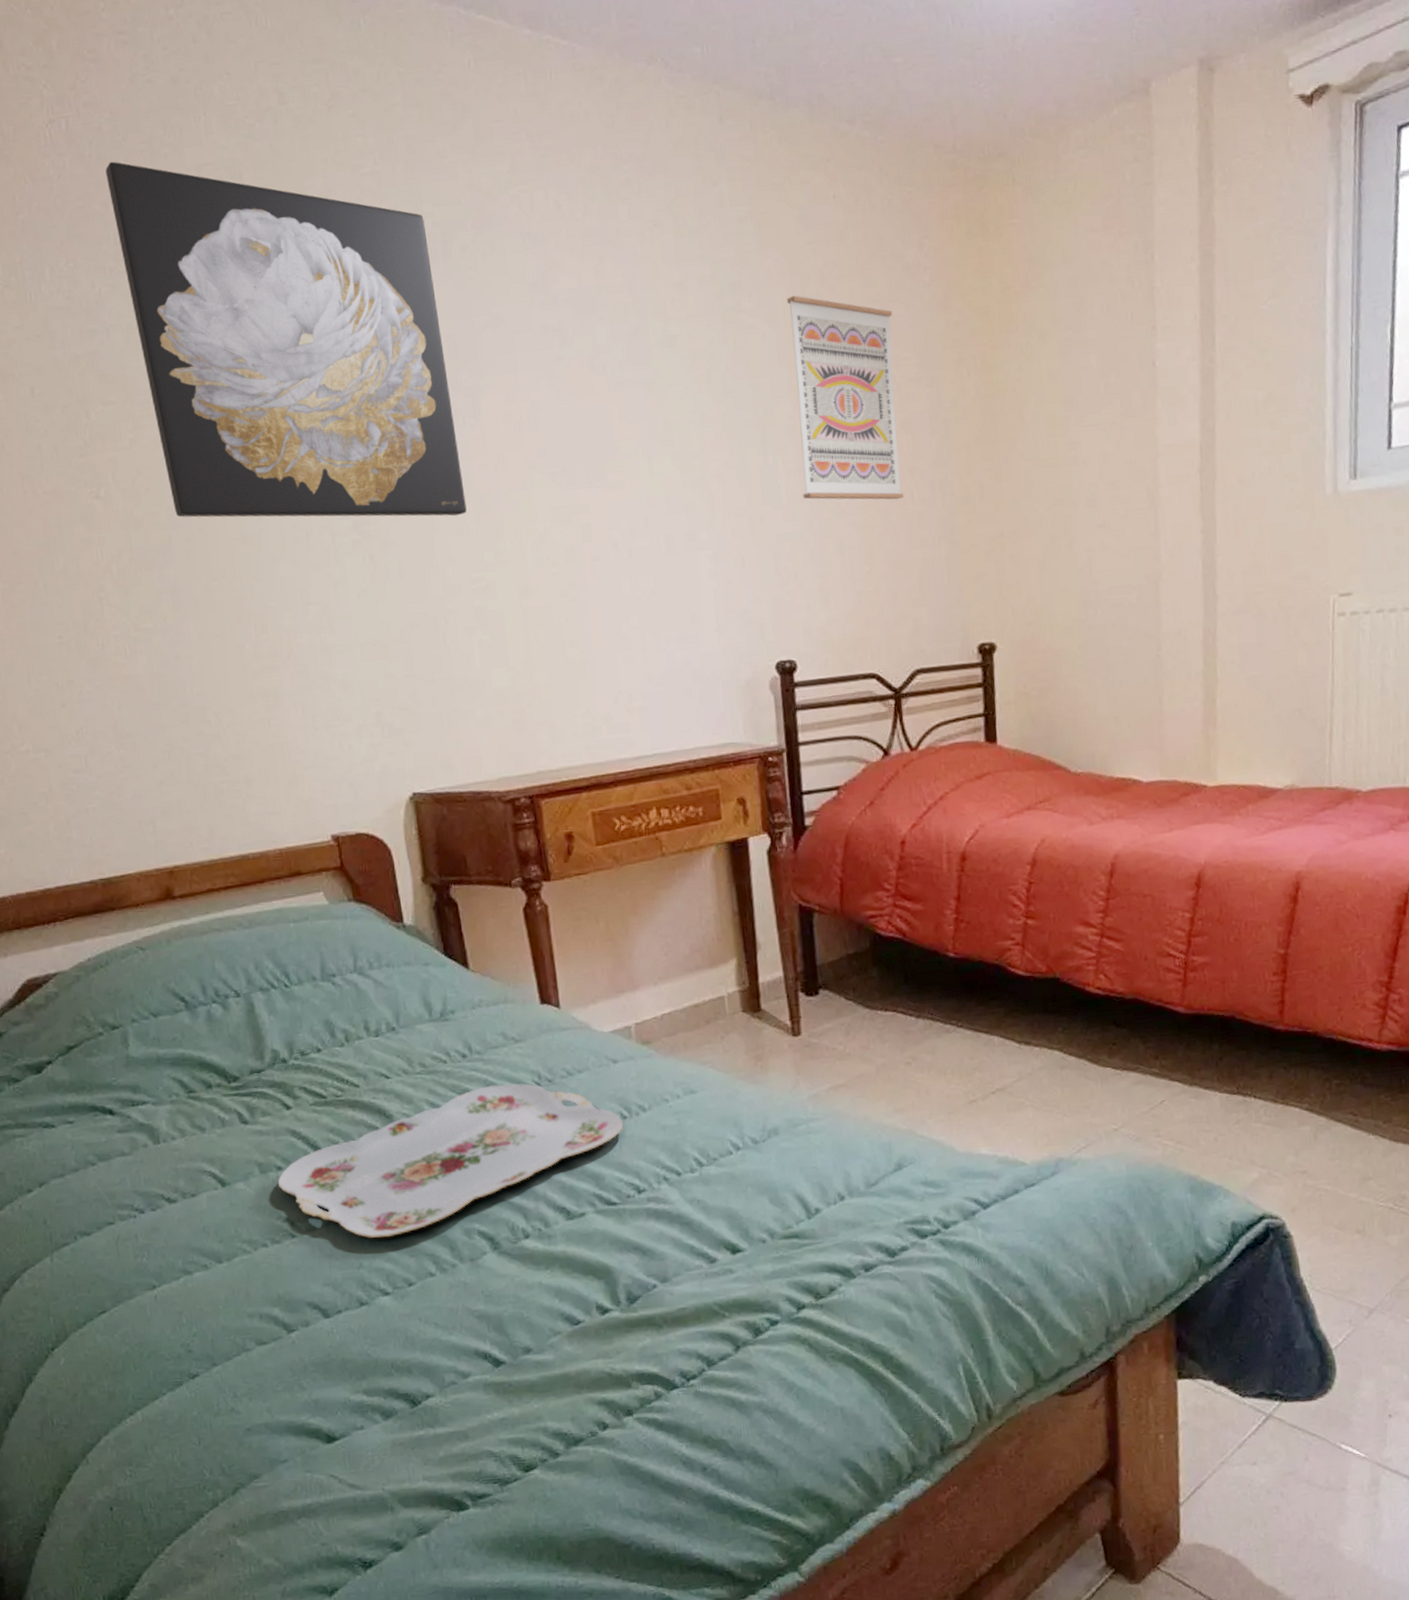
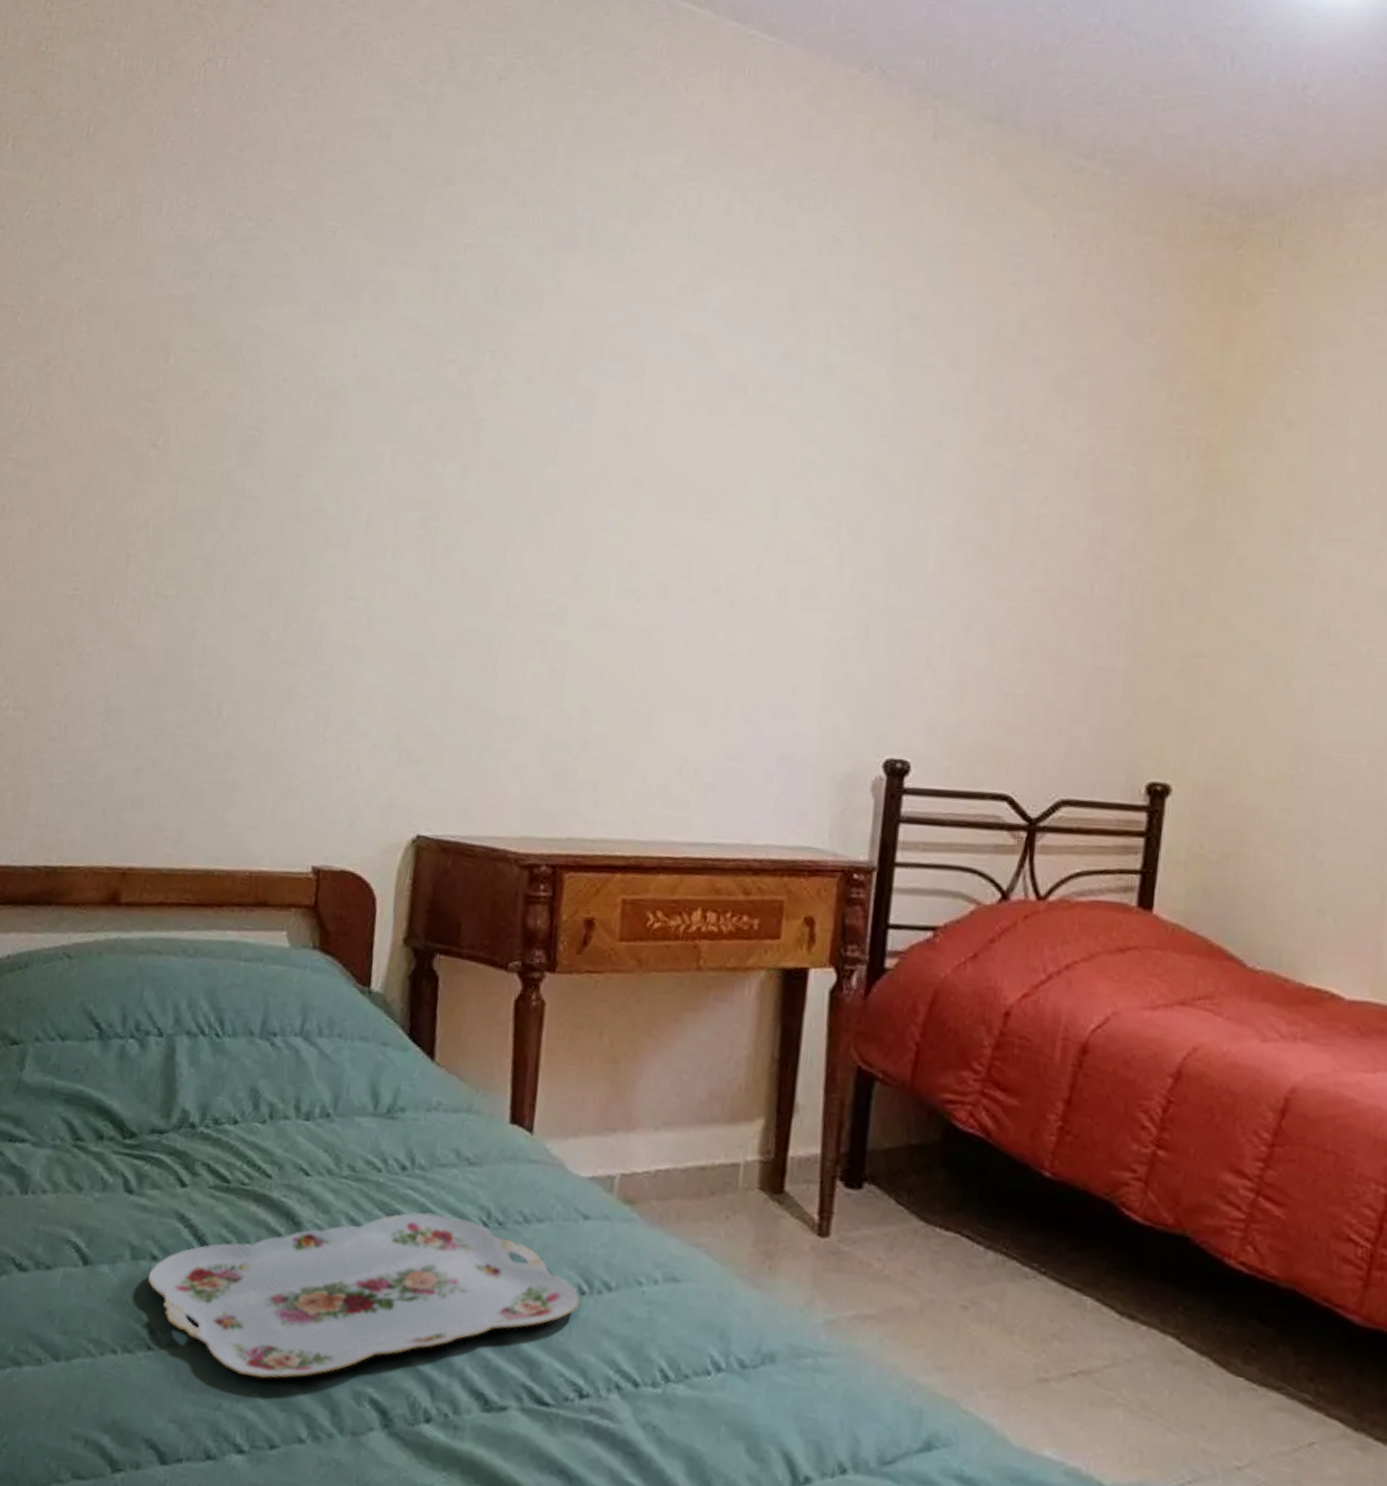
wall art: present [105,161,467,518] -> none [231,106,576,527]
wall art: present [787,295,904,500] -> none [954,339,1104,591]

